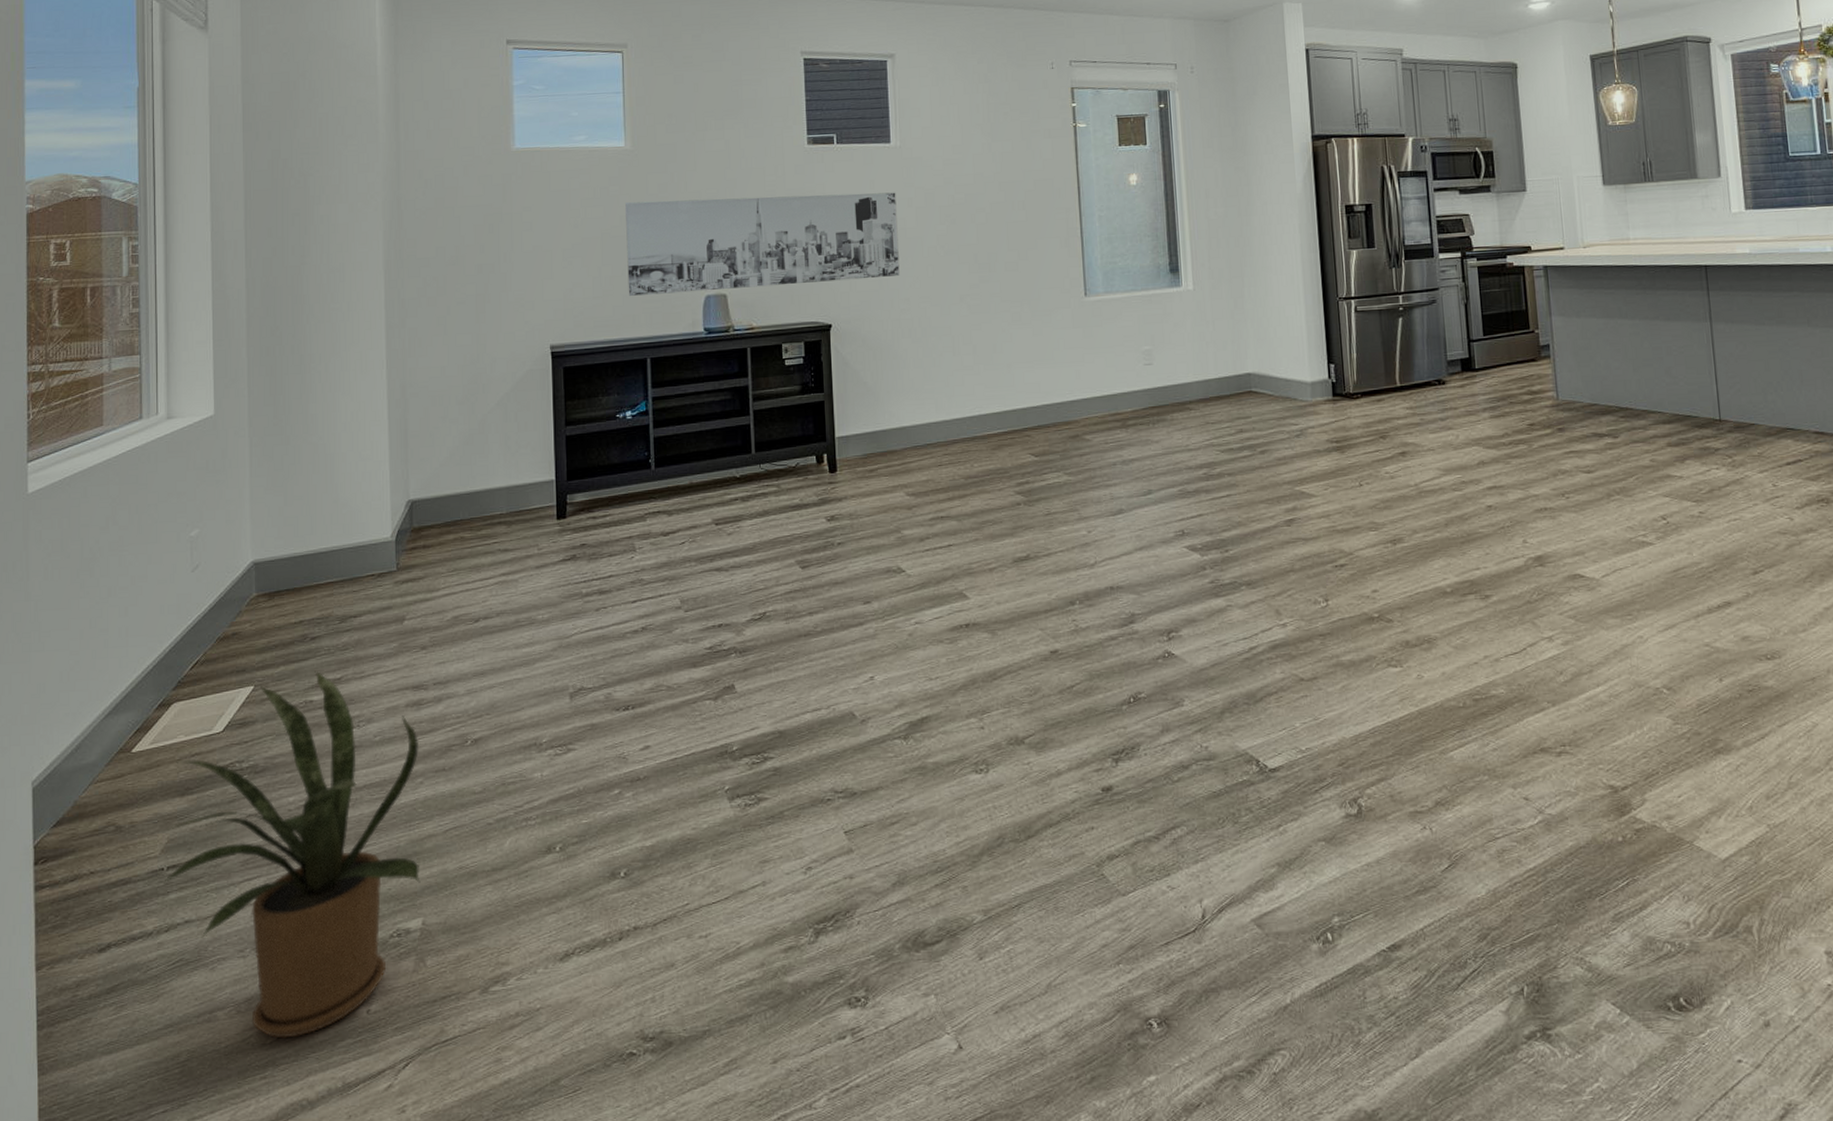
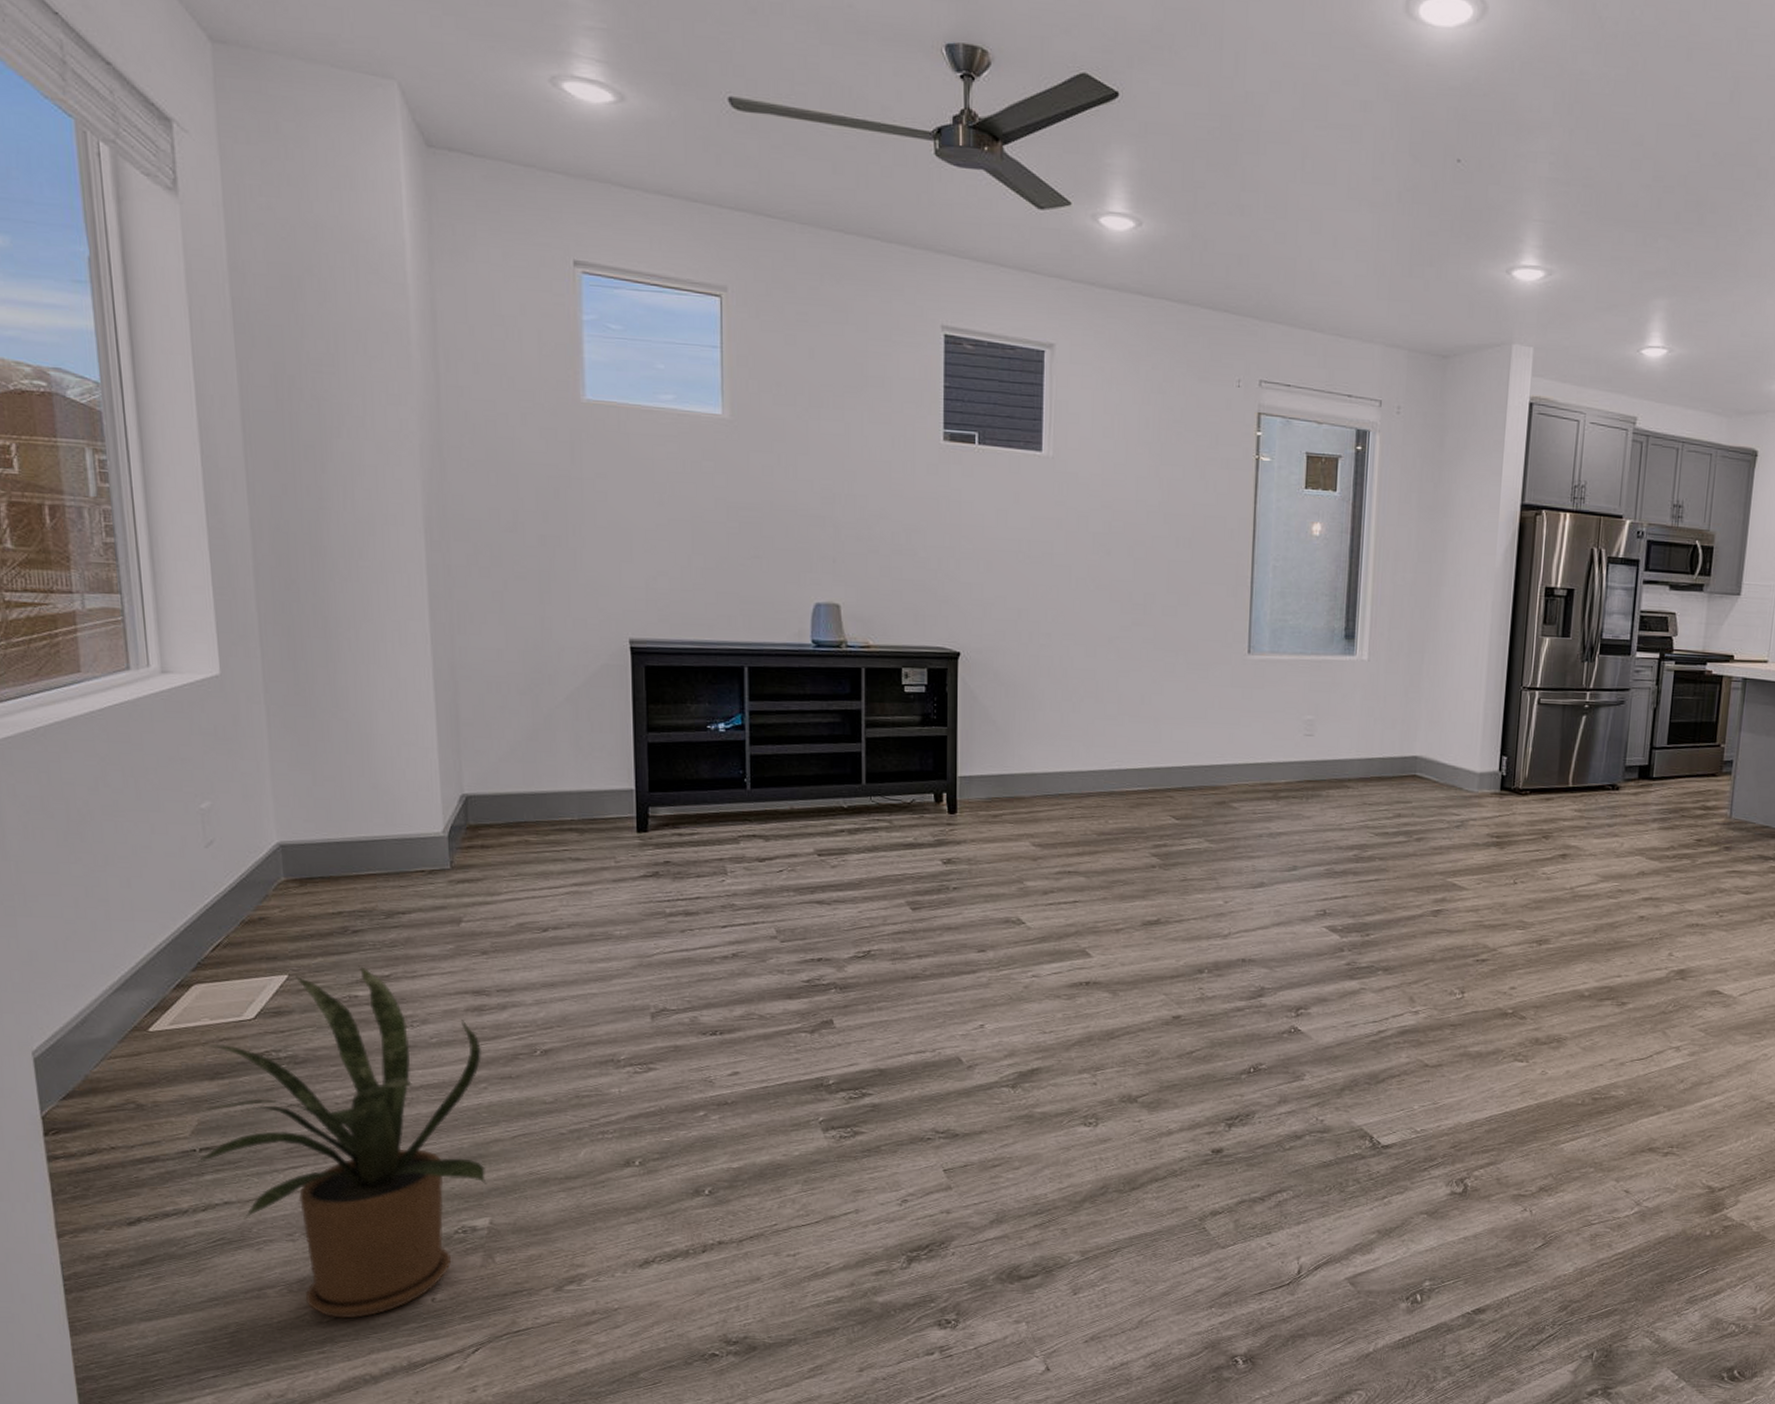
wall art: present [625,192,900,296] -> none [722,483,1044,607]

